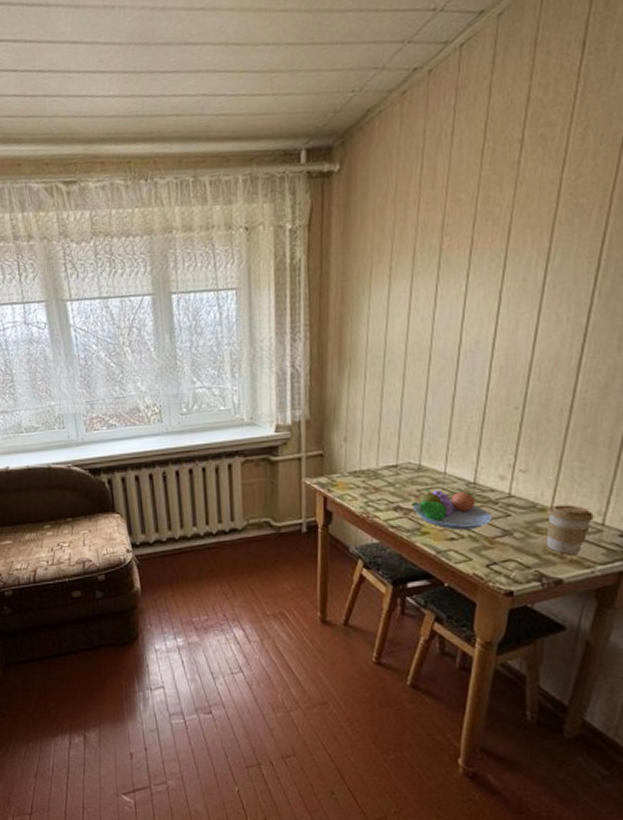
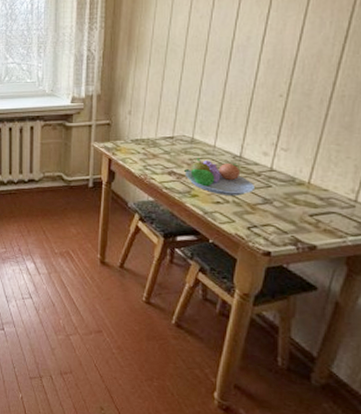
coffee cup: present [546,504,594,555] -> none [302,181,348,225]

